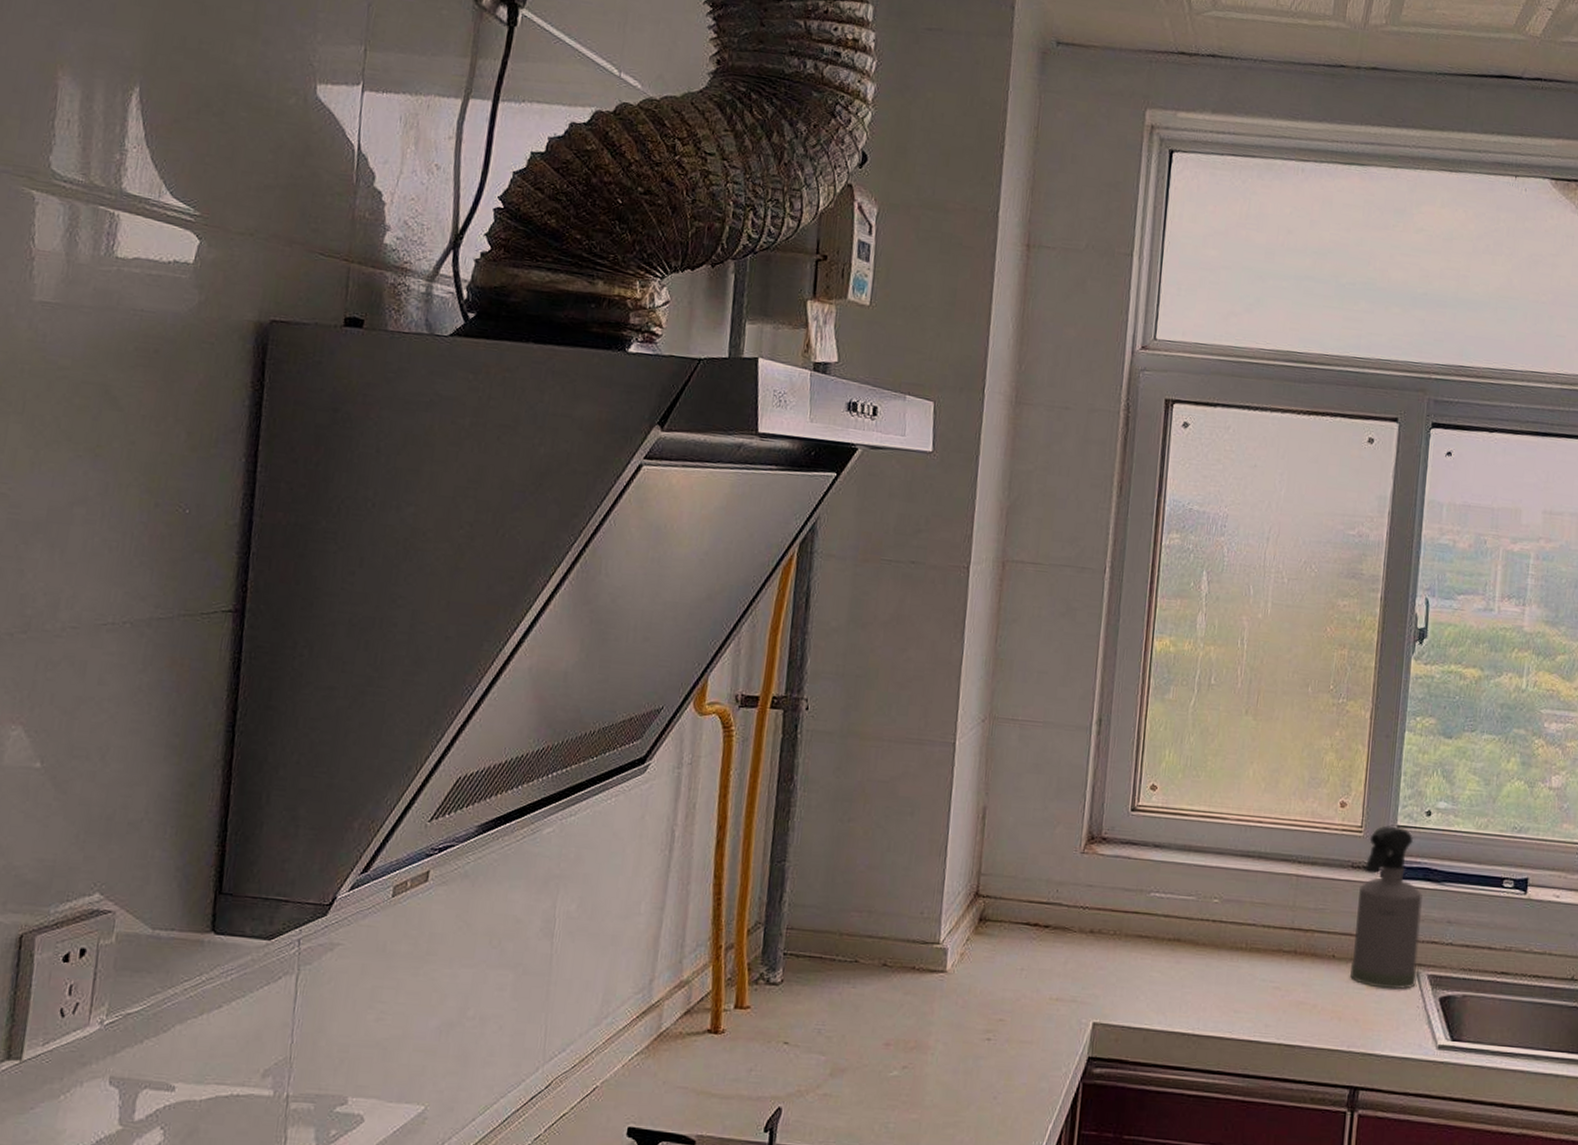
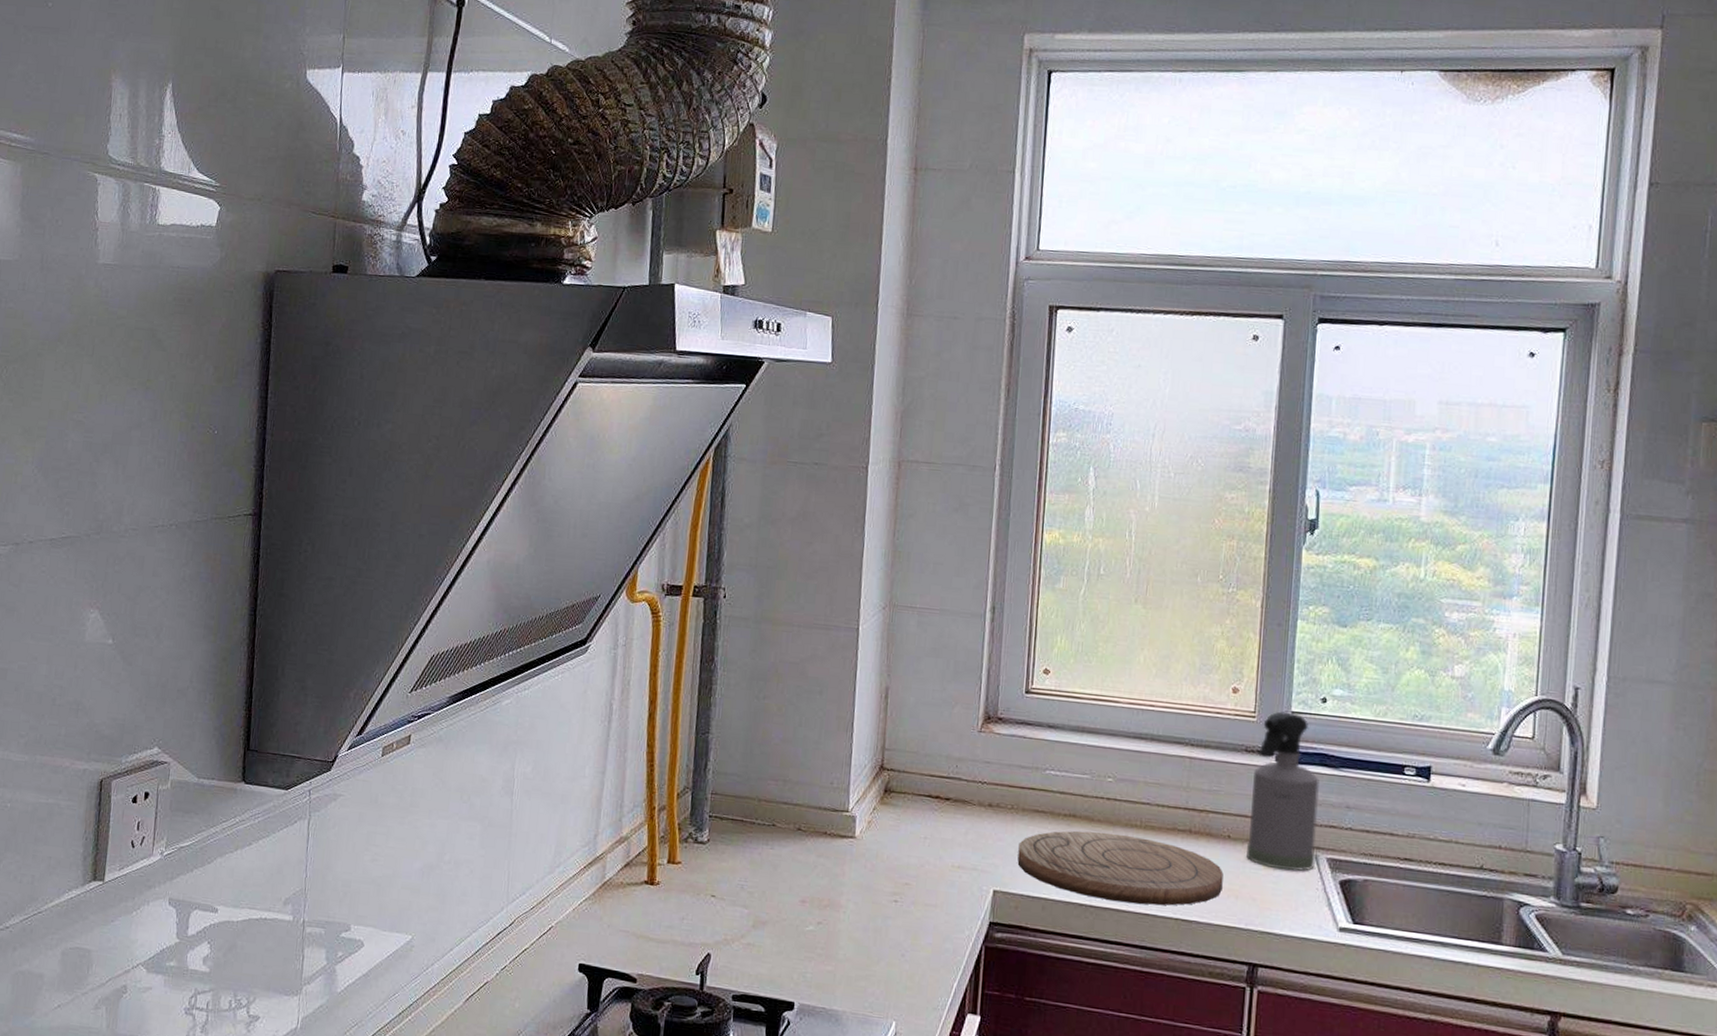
cutting board: none [1118,955,1327,1031] -> present [1017,830,1224,906]

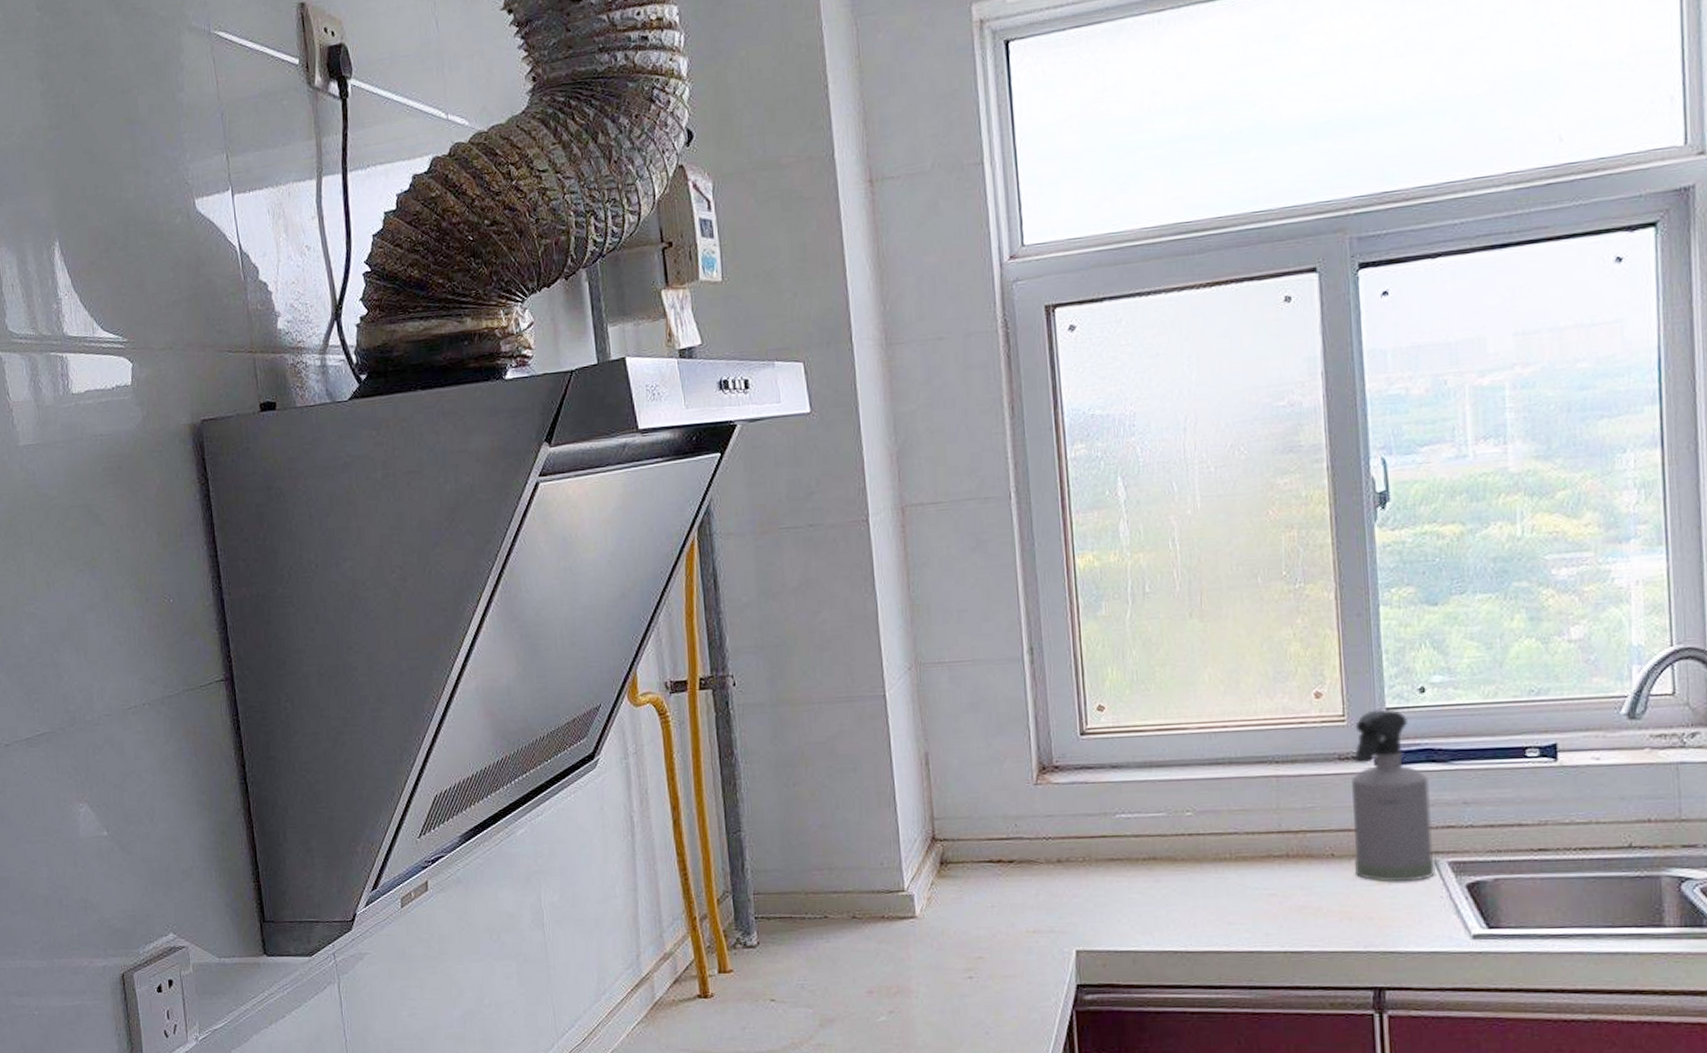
cutting board: present [1017,830,1224,906] -> none [1097,870,1333,943]

